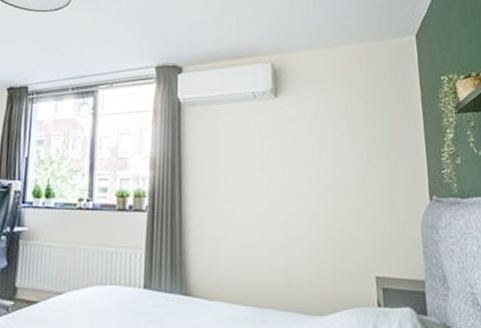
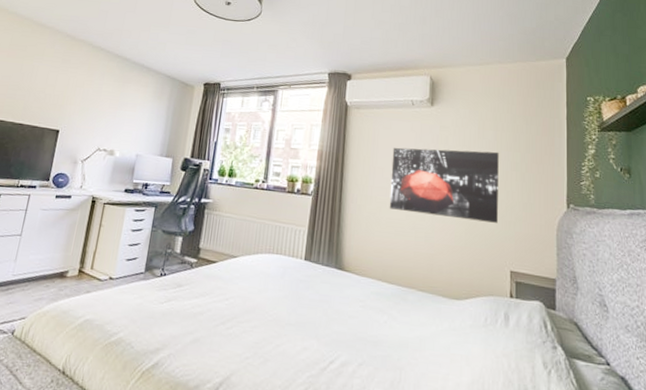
wall art: none [236,143,358,224] -> present [389,147,499,223]

